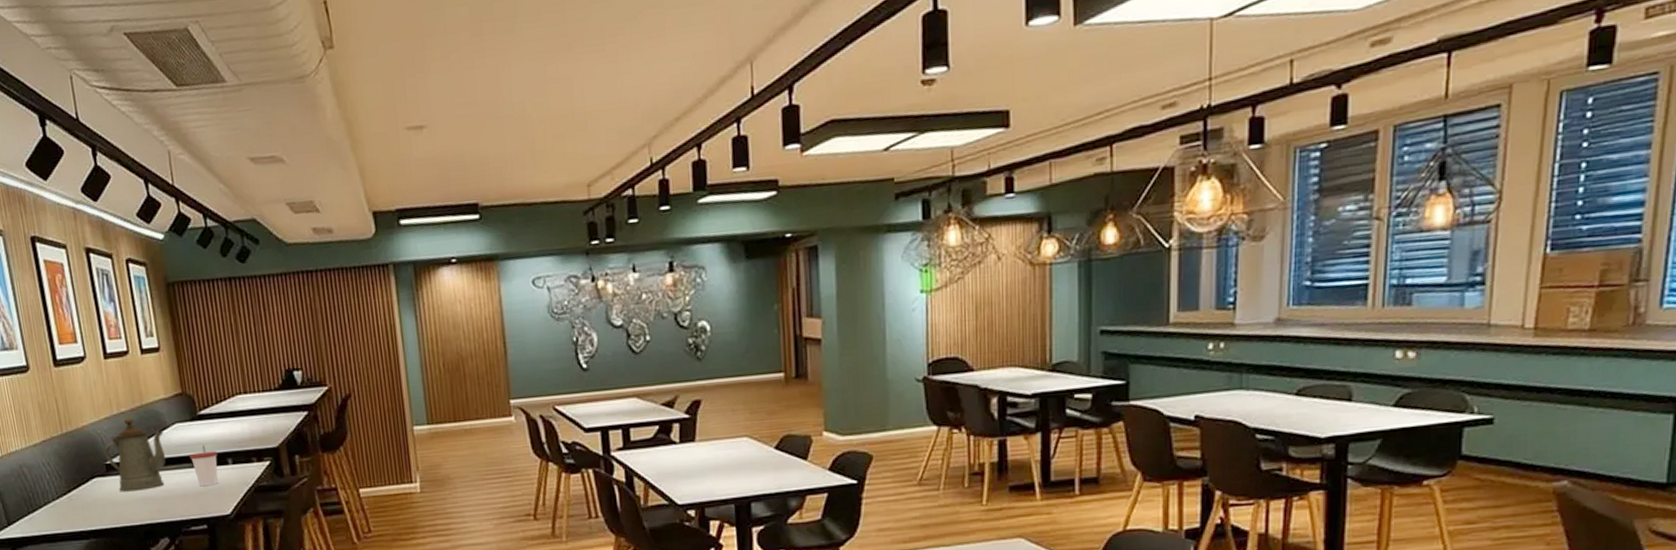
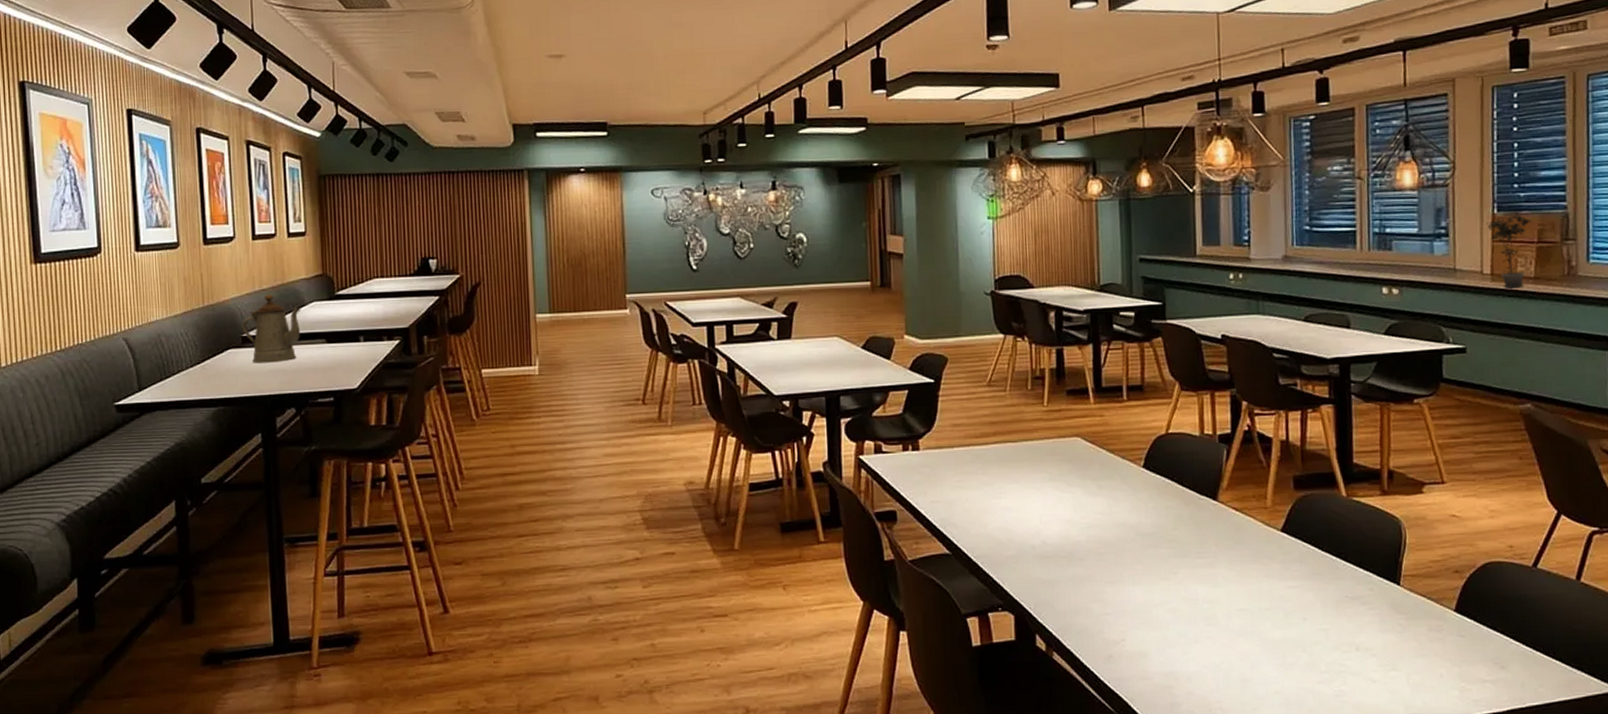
cup: present [189,445,218,487] -> none [323,323,351,361]
potted plant: none [1534,248,1595,345] -> present [1486,211,1533,289]

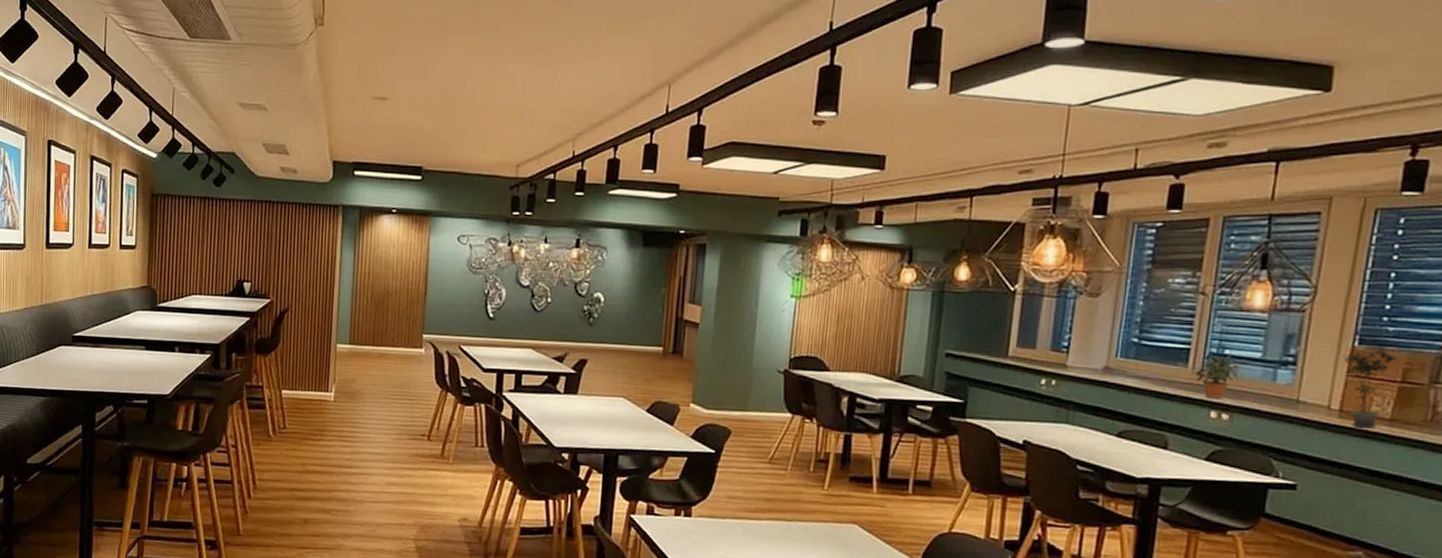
coffee pot: present [241,294,301,364] -> none [72,299,126,363]
potted plant: none [1360,233,1409,276] -> present [1190,353,1248,399]

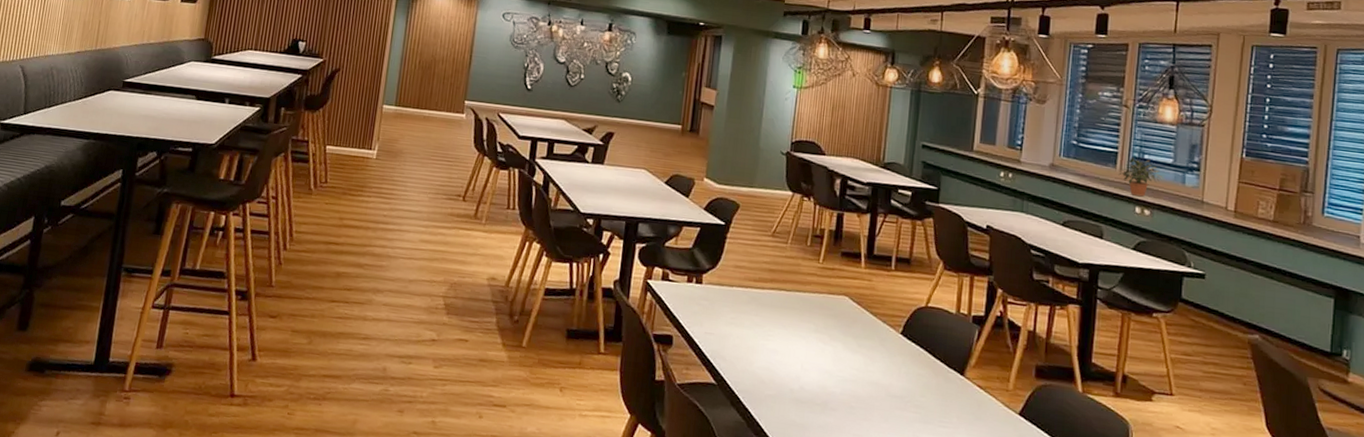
potted plant: present [1342,346,1399,429] -> none [1234,159,1277,228]

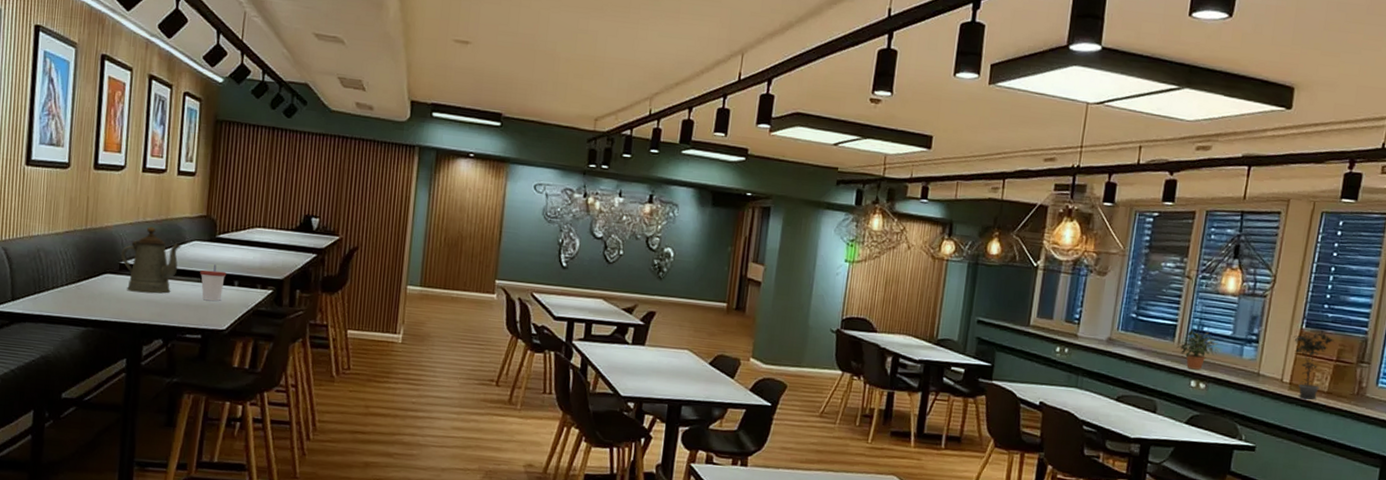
coffee pot: none [124,48,180,110] -> present [120,227,181,294]
cup: none [195,83,219,118] -> present [200,264,227,302]
potted plant: none [1234,159,1277,228] -> present [1293,329,1335,400]

